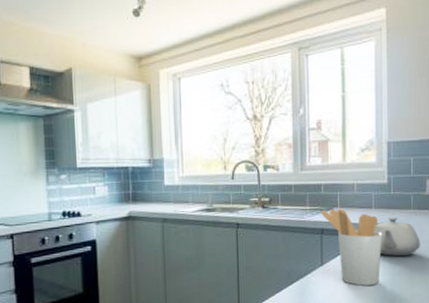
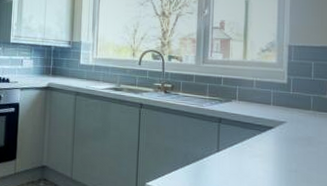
utensil holder: present [321,208,382,286] -> none [220,101,280,178]
teapot: present [374,217,420,257] -> none [271,115,319,155]

